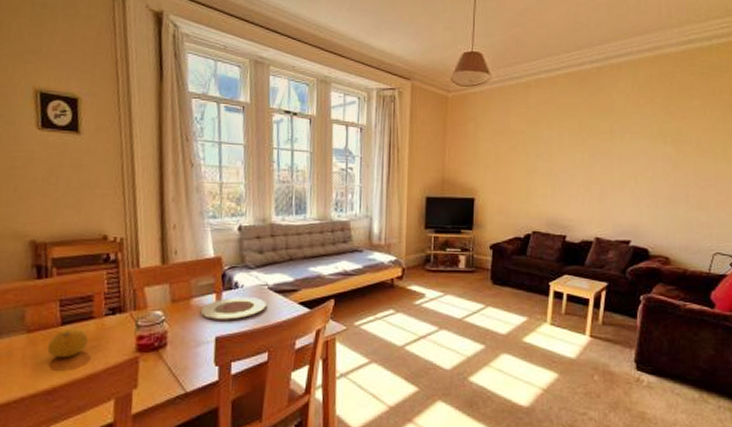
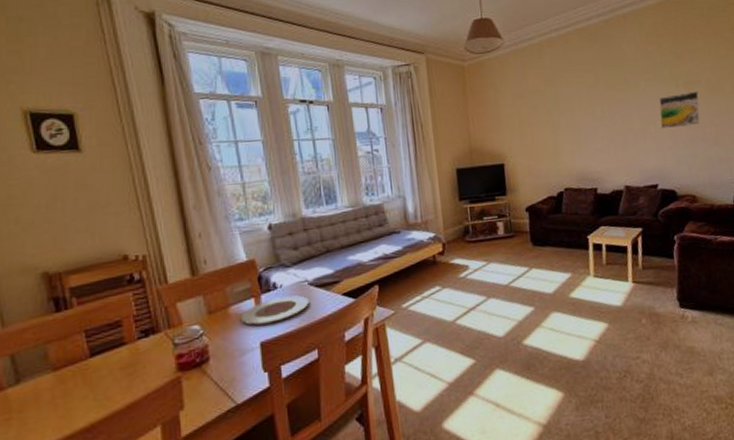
fruit: present [47,328,88,358] -> none [79,357,123,393]
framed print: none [641,150,687,186] -> present [659,91,700,130]

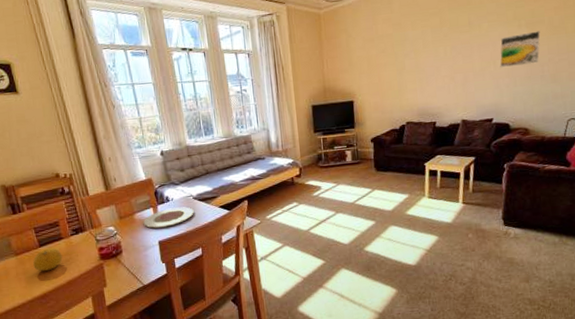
fruit: none [79,357,123,393] -> present [33,248,63,272]

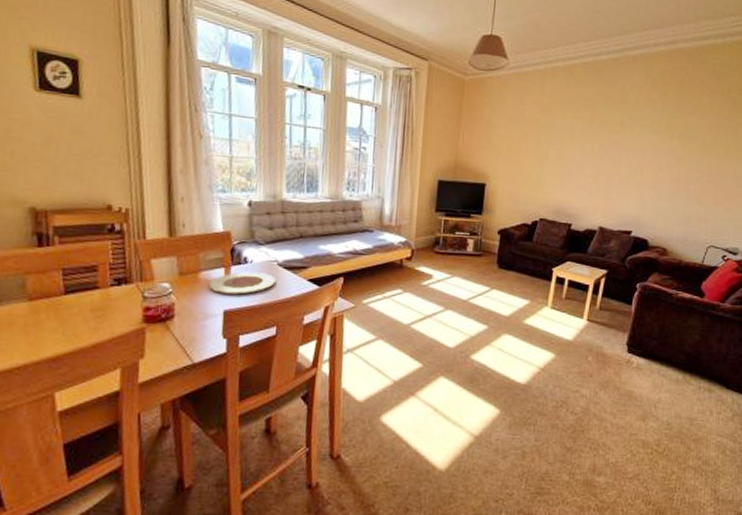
fruit: present [33,248,63,272] -> none [50,297,93,327]
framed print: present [500,31,541,68] -> none [646,145,692,180]

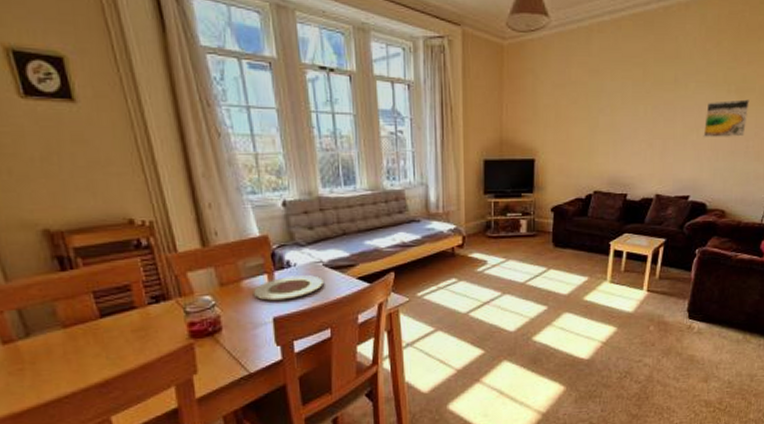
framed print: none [646,145,692,180] -> present [703,99,750,138]

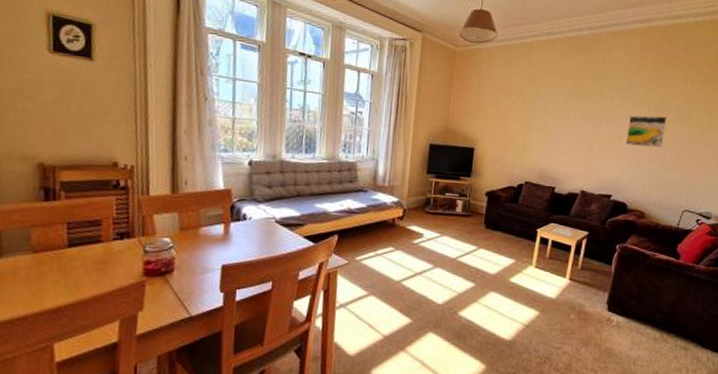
plate: present [253,275,323,301] -> none [208,228,273,250]

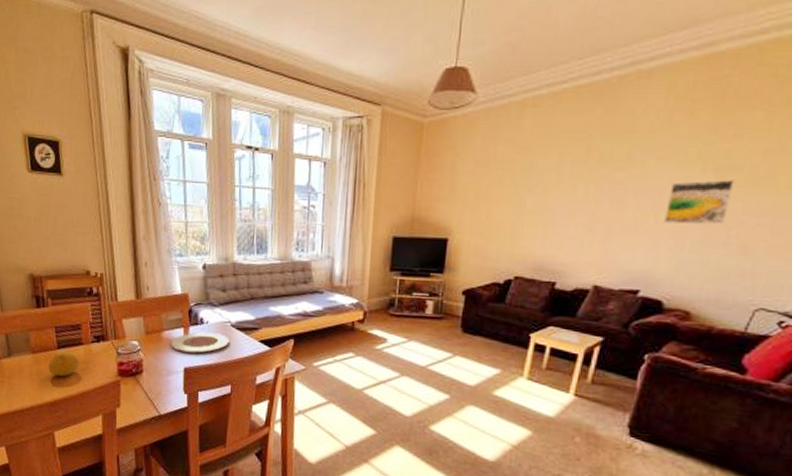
fruit: none [53,250,95,279] -> present [48,351,79,377]
plate: none [208,228,273,250] -> present [170,332,229,354]

